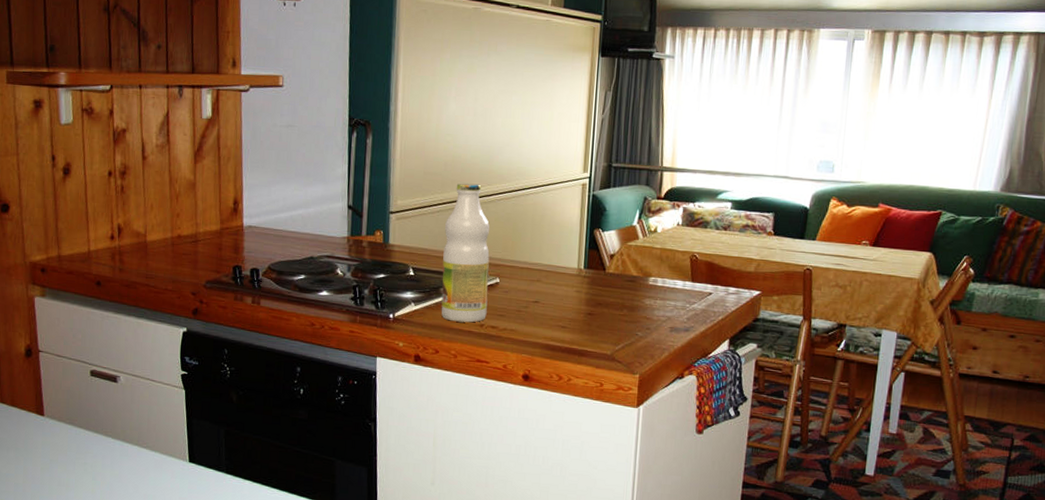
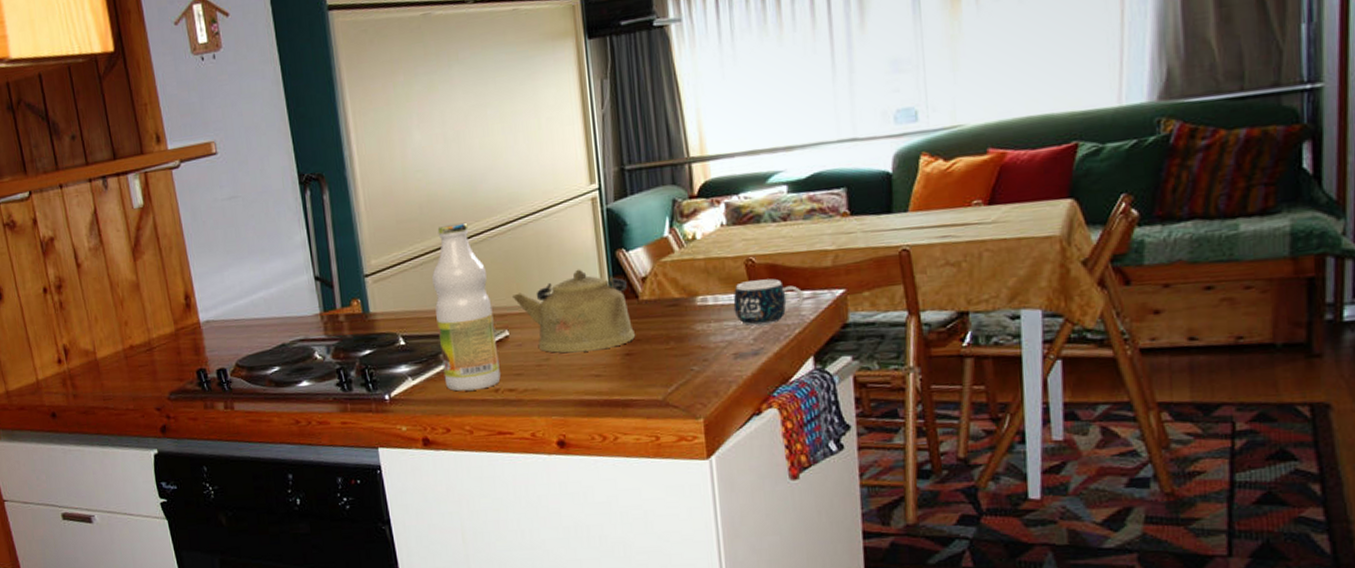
kettle: none [507,239,599,307] -> present [513,269,636,353]
mug: none [676,272,730,309] -> present [733,278,804,325]

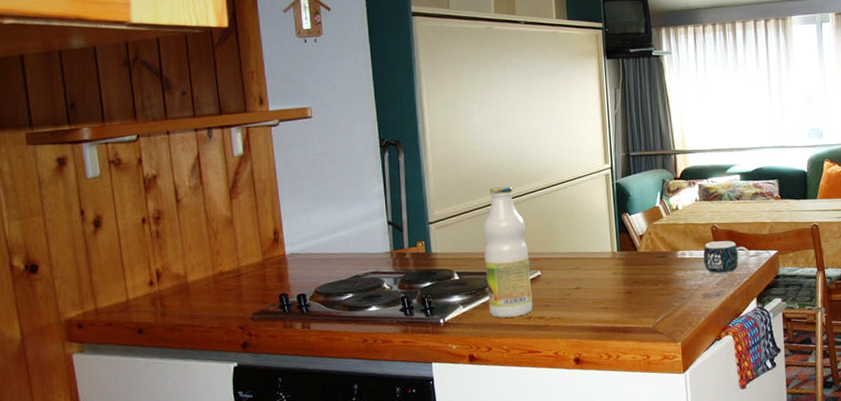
kettle: present [513,269,636,353] -> none [545,226,635,290]

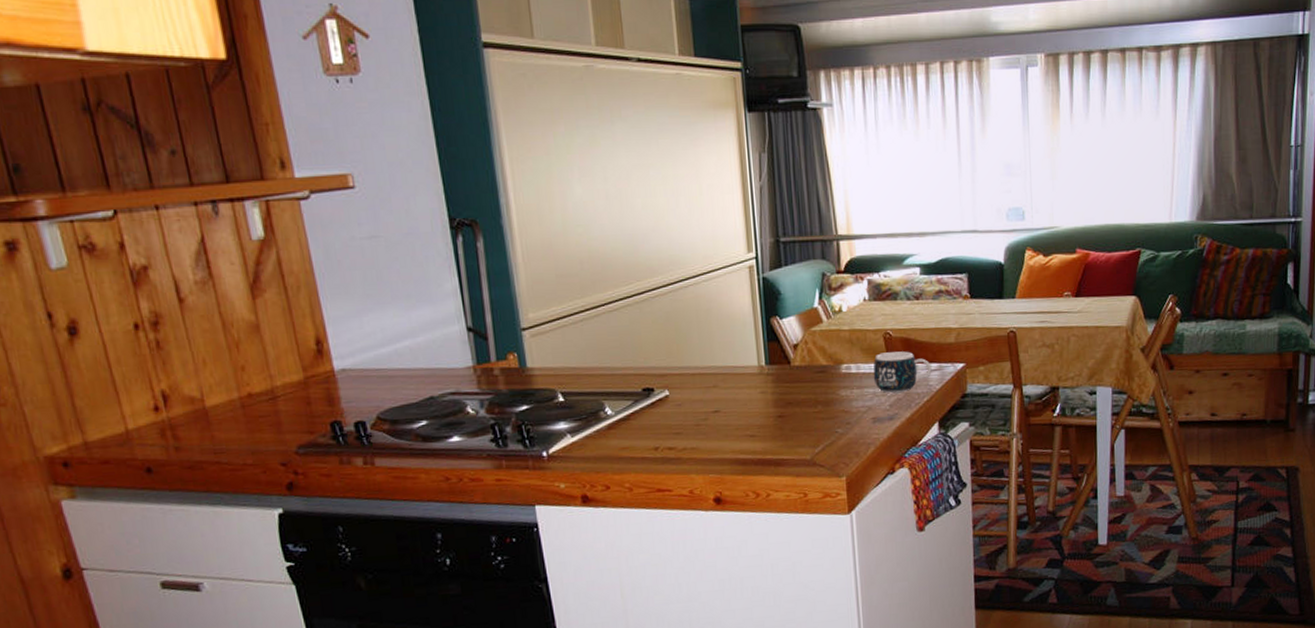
bottle: present [483,186,533,318] -> none [592,281,660,449]

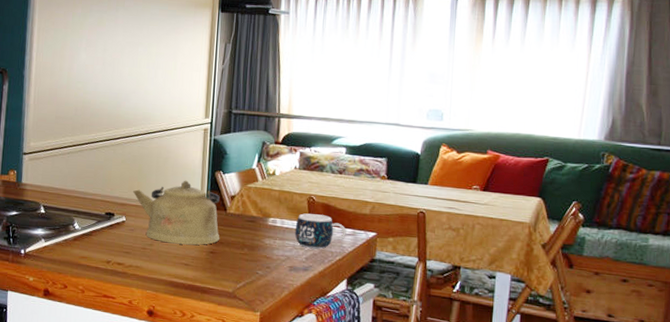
kettle: none [673,333,788,414] -> present [133,180,220,245]

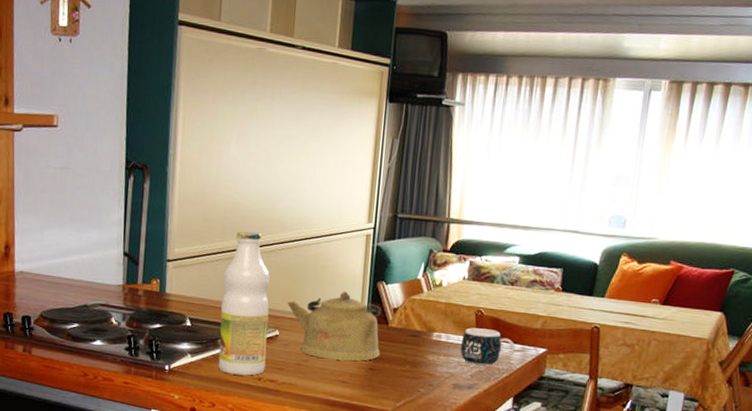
bottle: none [69,126,117,259] -> present [218,231,270,376]

